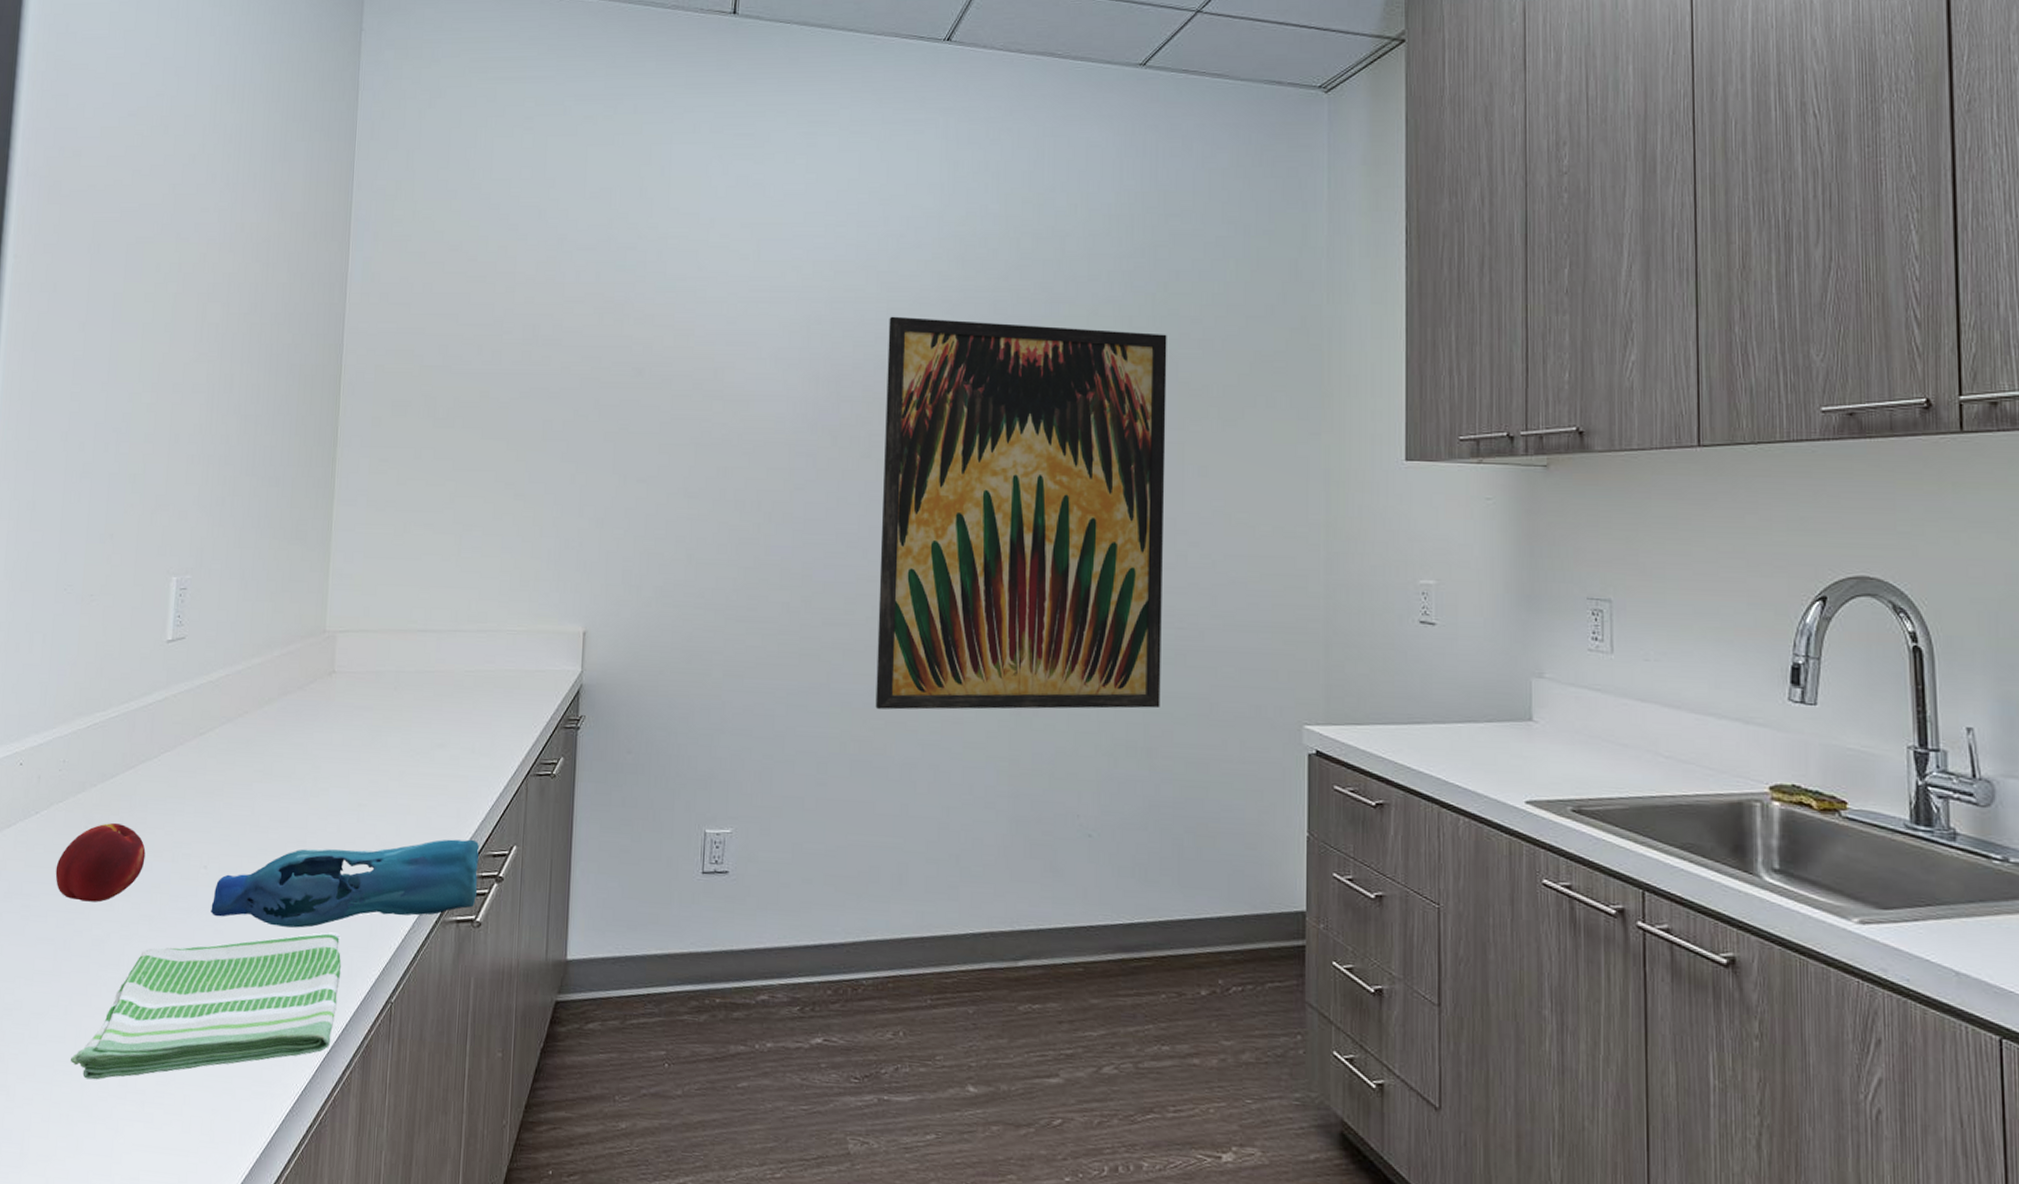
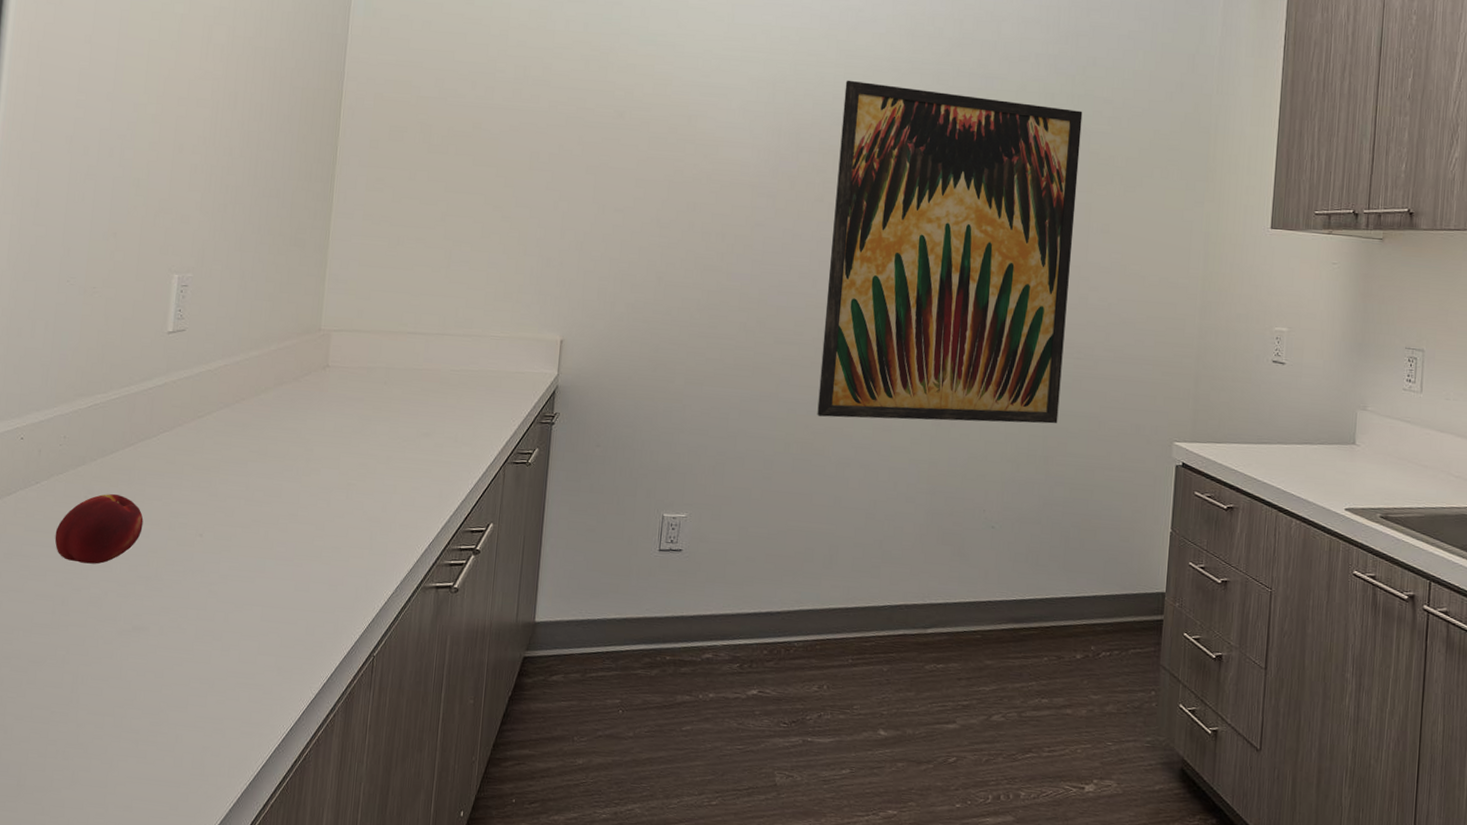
dish towel: present [71,932,341,1080] -> none [67,595,328,721]
bottle: present [211,839,479,928] -> none [205,516,459,591]

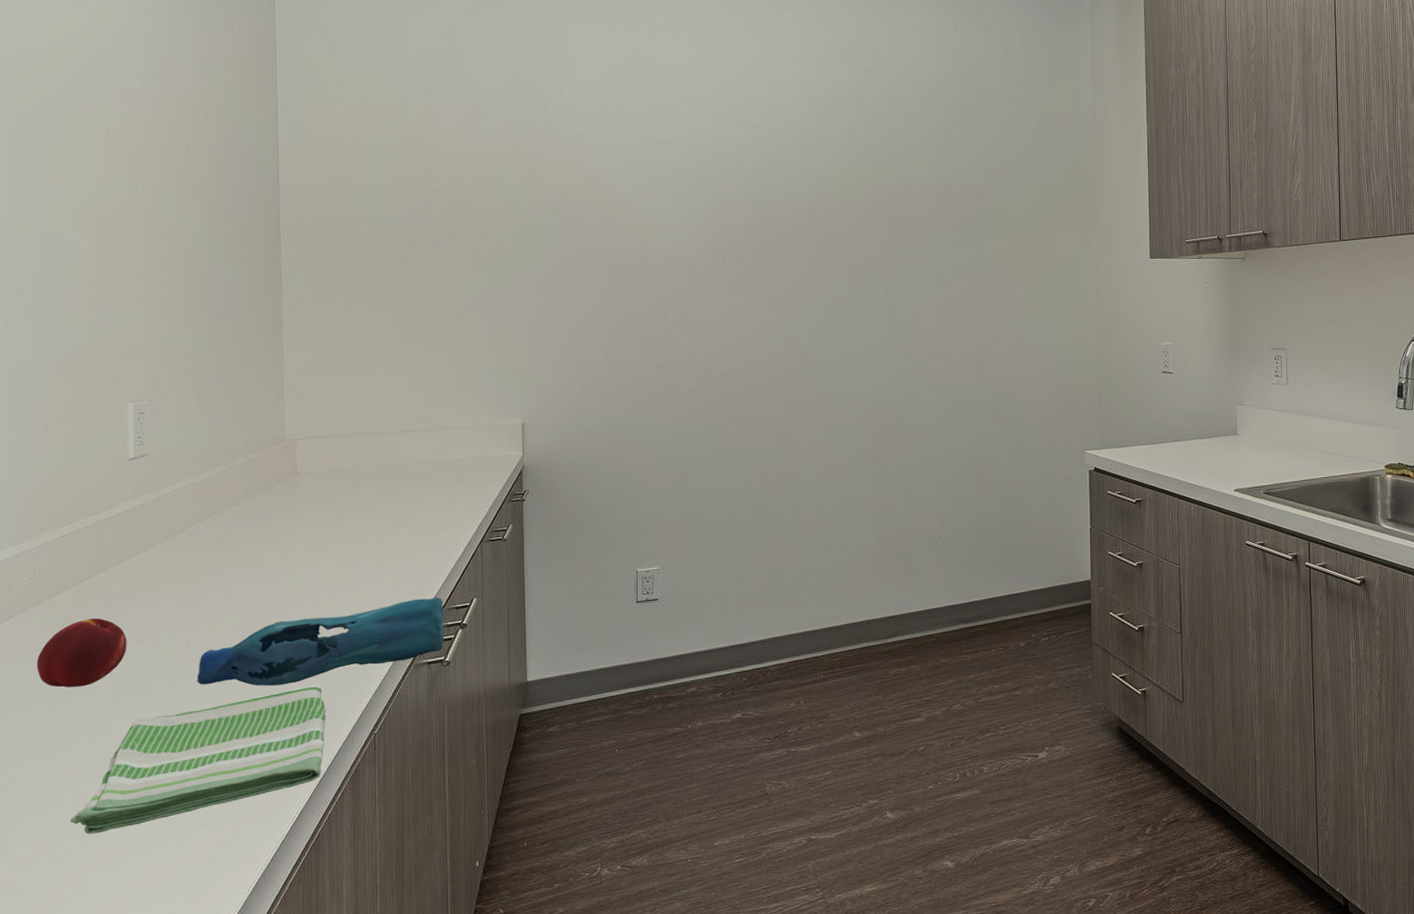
dish towel: none [67,595,328,721] -> present [71,685,325,834]
bottle: none [205,516,459,591] -> present [197,597,445,686]
wall art: present [817,80,1083,424] -> none [763,162,984,465]

